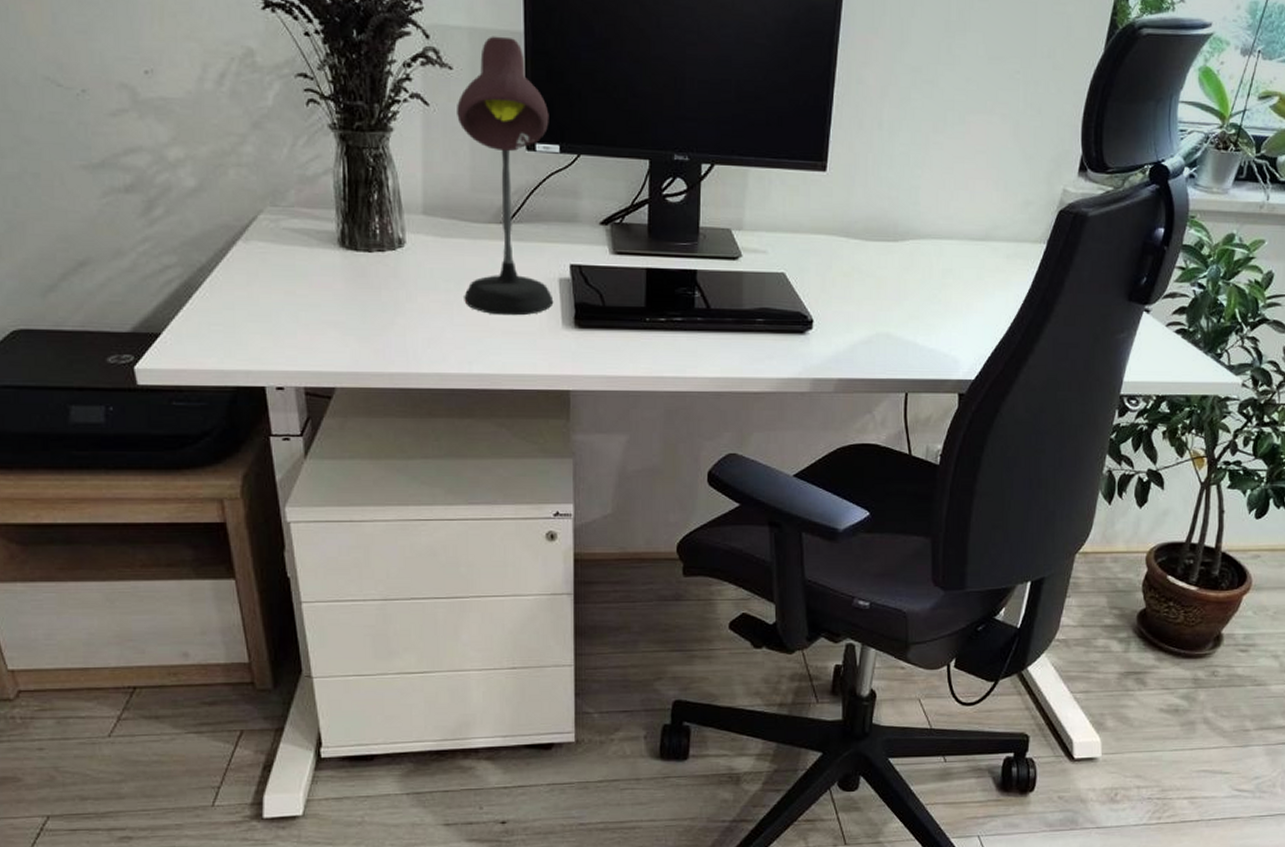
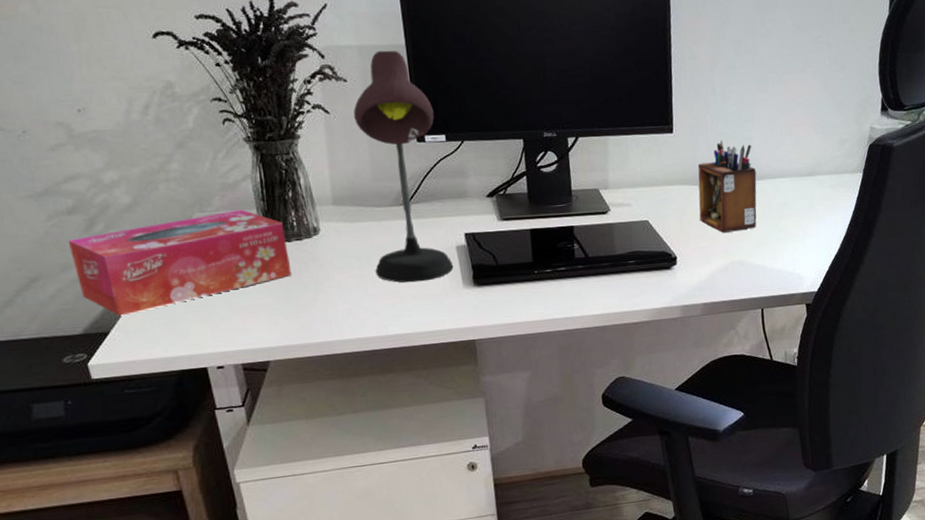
tissue box: none [123,208,369,317] -> present [68,209,292,316]
desk organizer: none [846,186,919,298] -> present [697,140,757,233]

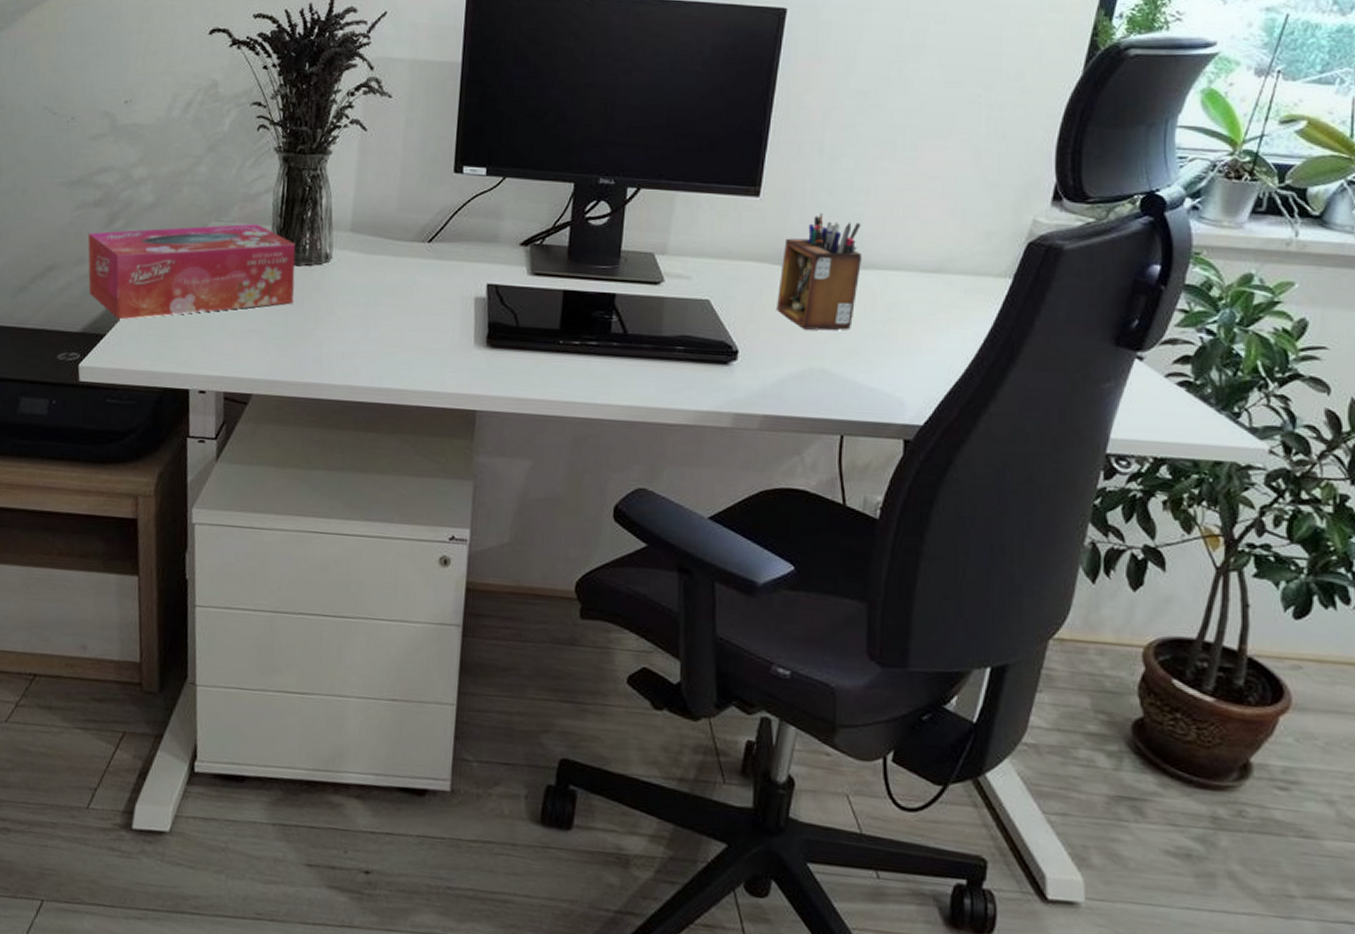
desk lamp: present [353,50,454,283] -> none [381,67,479,333]

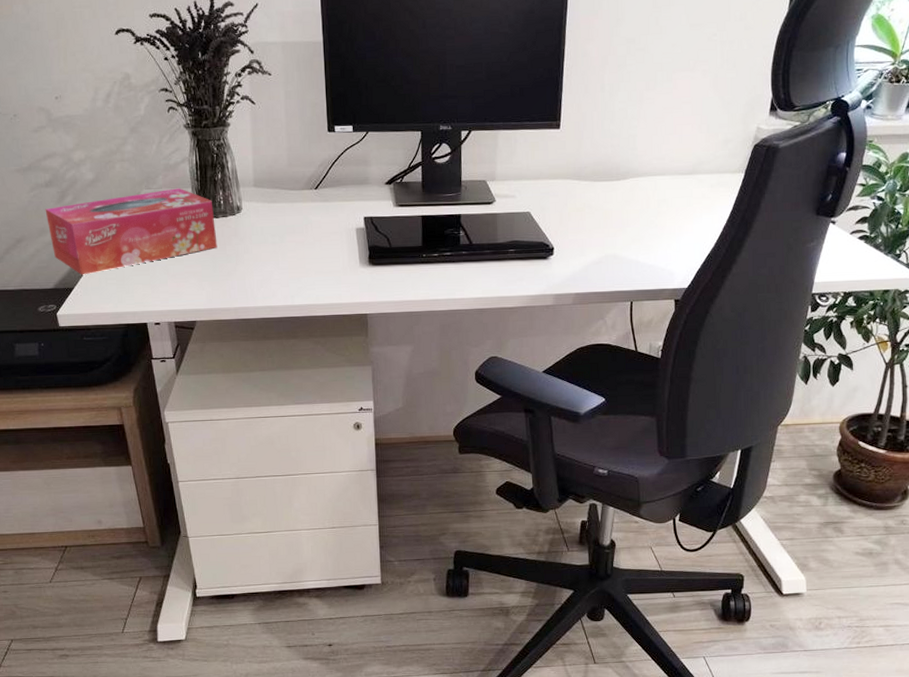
desk organizer: present [777,213,862,331] -> none [579,137,637,227]

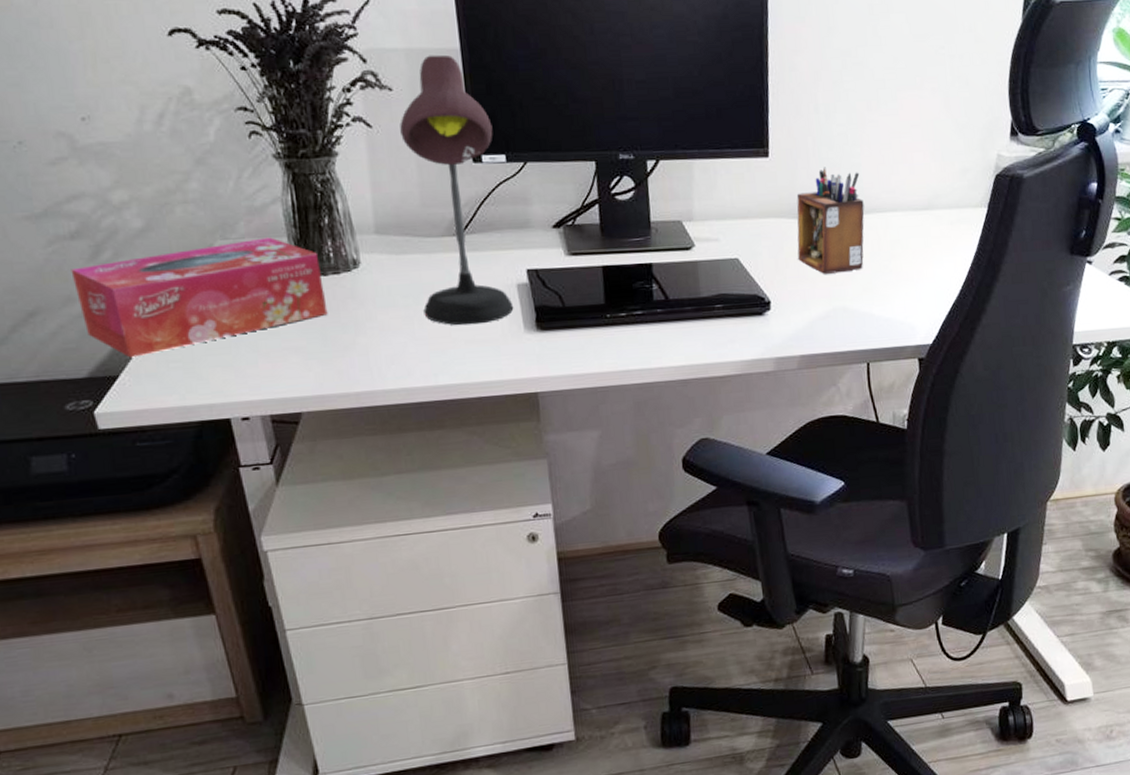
desk lamp: none [275,46,353,260] -> present [400,54,514,326]
desk organizer: none [579,137,637,227] -> present [796,167,865,274]

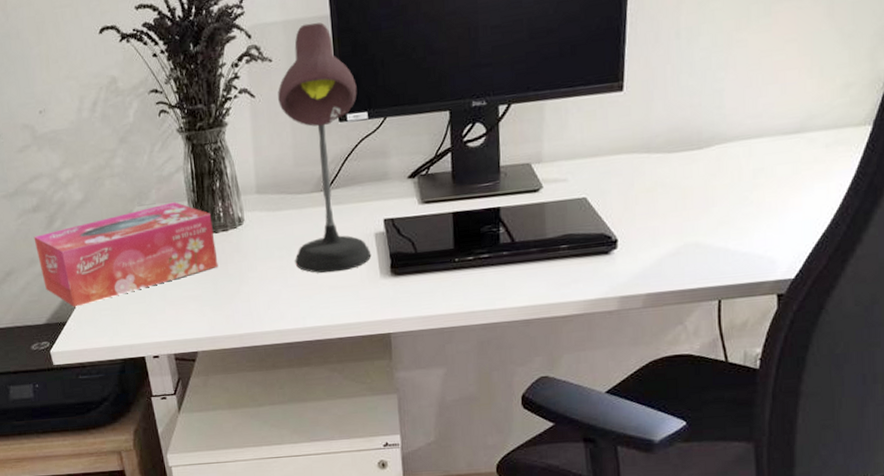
desk organizer: present [796,167,865,274] -> none [649,96,726,209]

